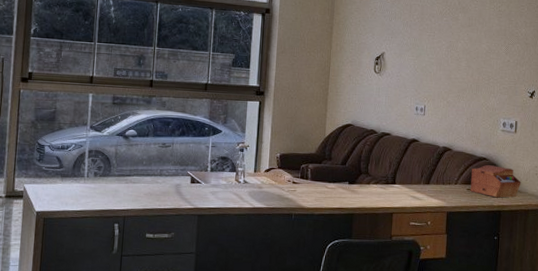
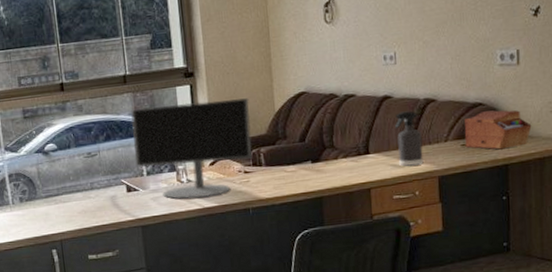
computer monitor: none [202,113,306,199] -> present [131,98,252,199]
spray bottle: none [418,154,438,200] -> present [395,111,424,166]

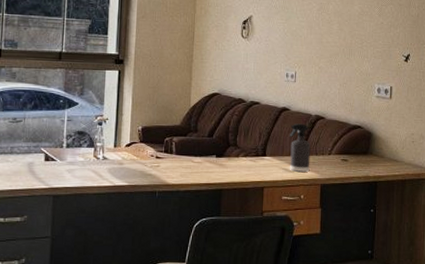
computer monitor: present [131,98,252,199] -> none [57,84,169,176]
sewing box: present [464,110,532,150] -> none [344,133,398,168]

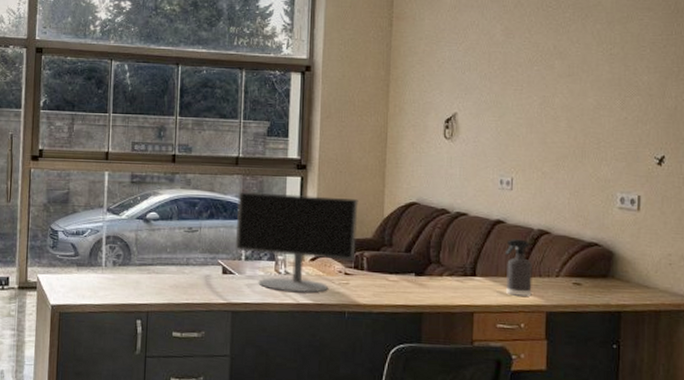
computer monitor: none [57,84,169,176] -> present [235,191,359,293]

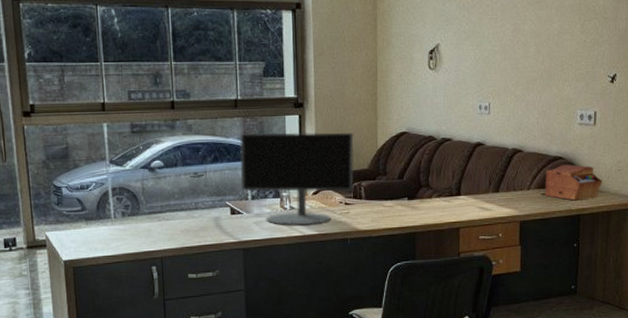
spray bottle: present [506,239,533,296] -> none [485,158,508,210]
sewing box: none [577,252,649,295] -> present [545,165,602,201]

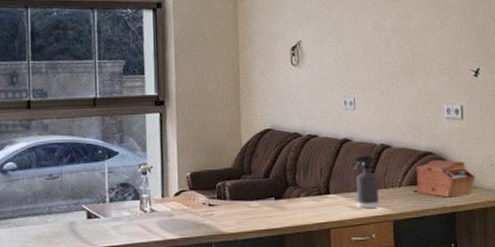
computer monitor: present [239,132,354,226] -> none [97,130,218,230]
spray bottle: none [485,158,508,210] -> present [354,155,380,209]

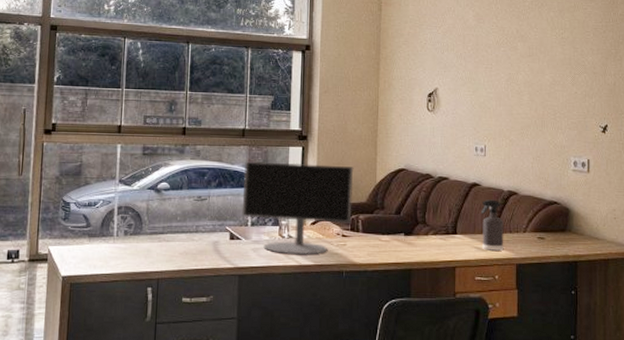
computer monitor: none [97,130,218,230] -> present [242,161,354,255]
sewing box: present [416,160,475,198] -> none [541,210,598,247]

